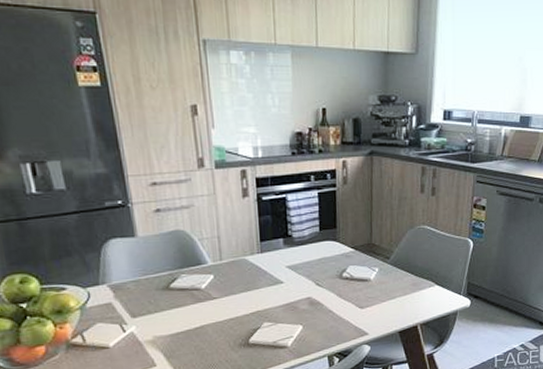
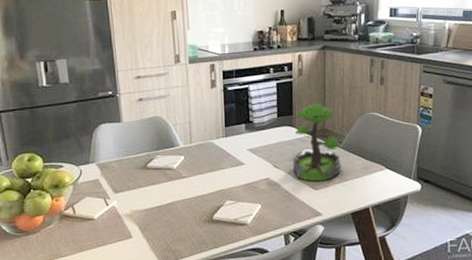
plant: none [337,215,390,300] -> present [293,103,342,182]

